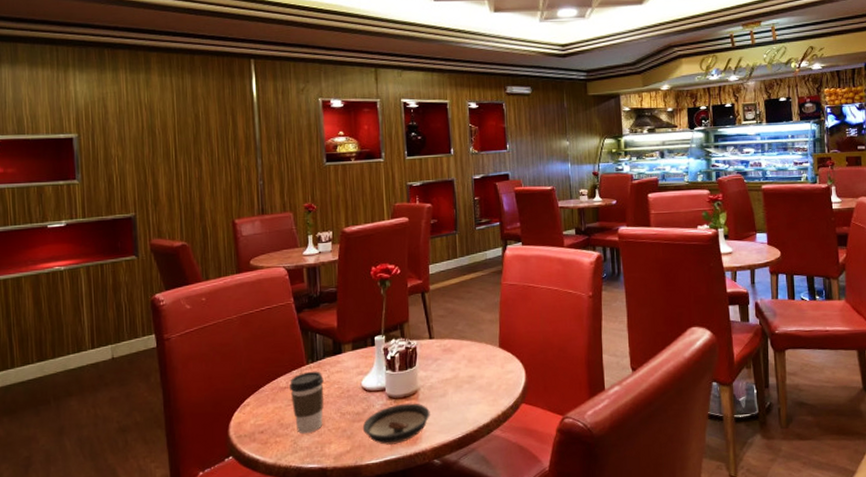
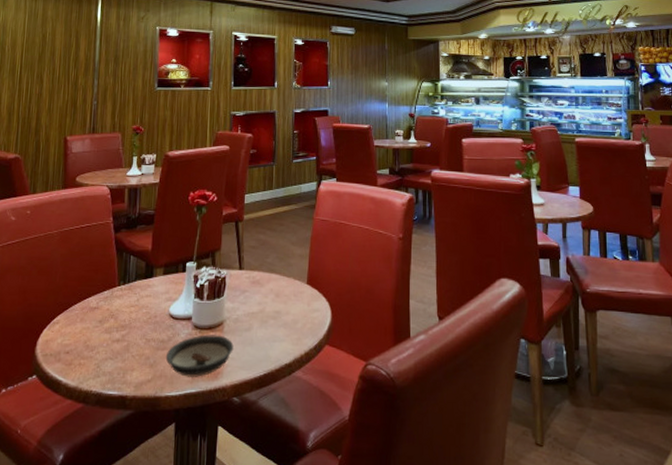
coffee cup: present [290,371,324,433] -> none [99,293,133,357]

